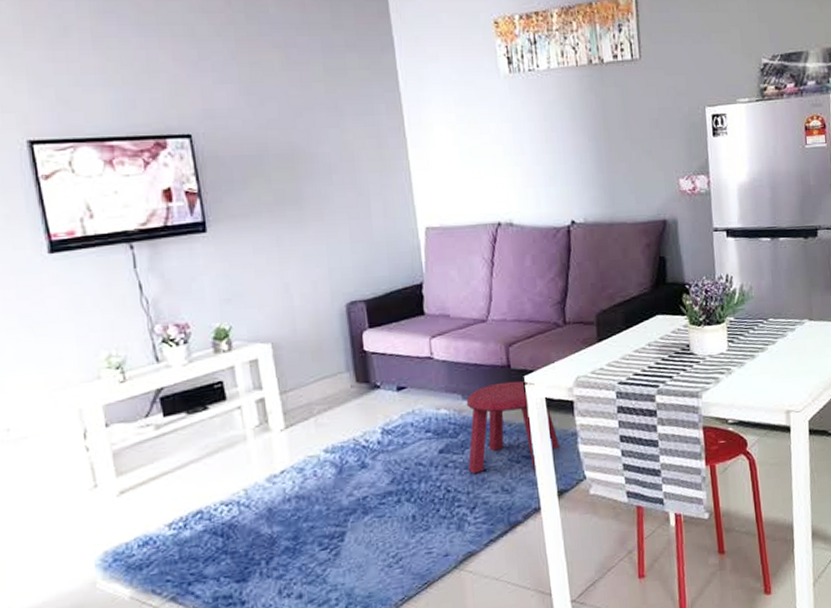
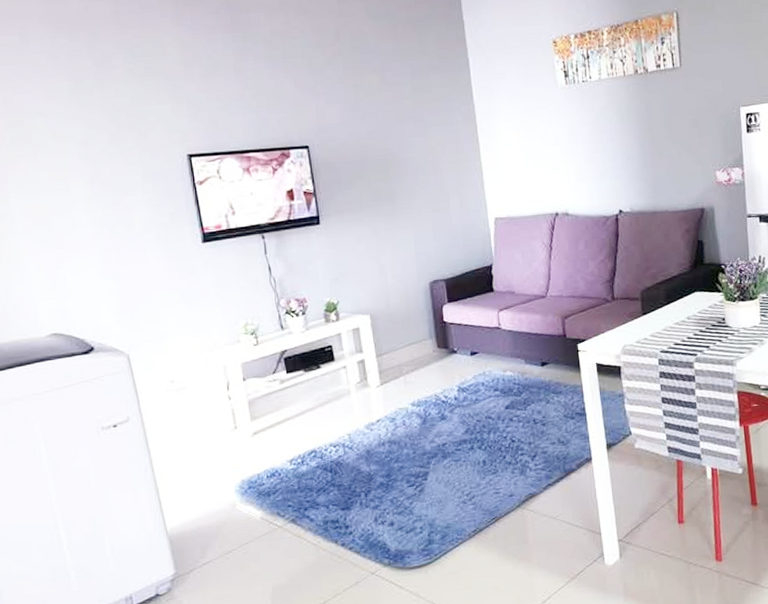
stool: present [466,381,559,474] -> none [528,348,608,428]

